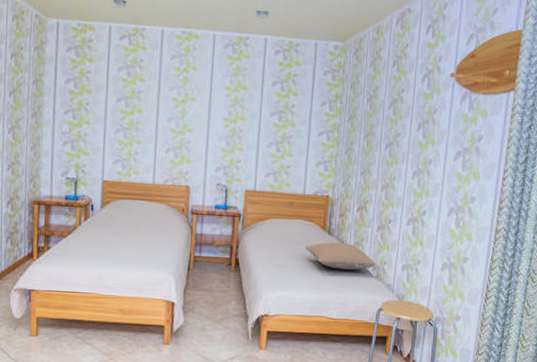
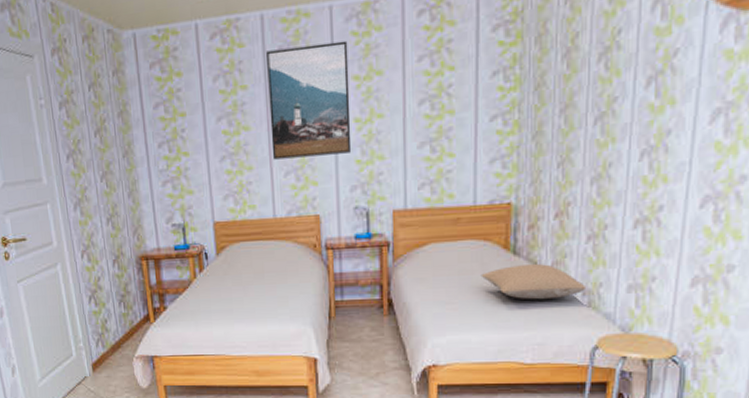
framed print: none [158,56,224,142] -> present [266,40,352,160]

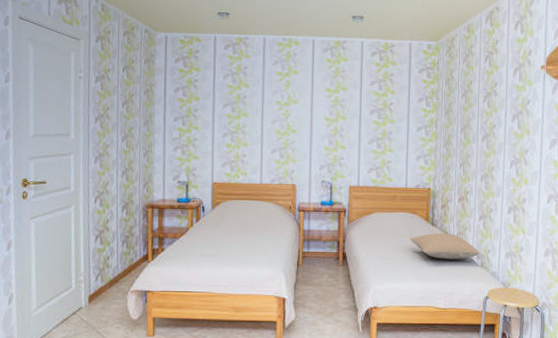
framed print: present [266,40,352,160] -> none [263,63,324,141]

